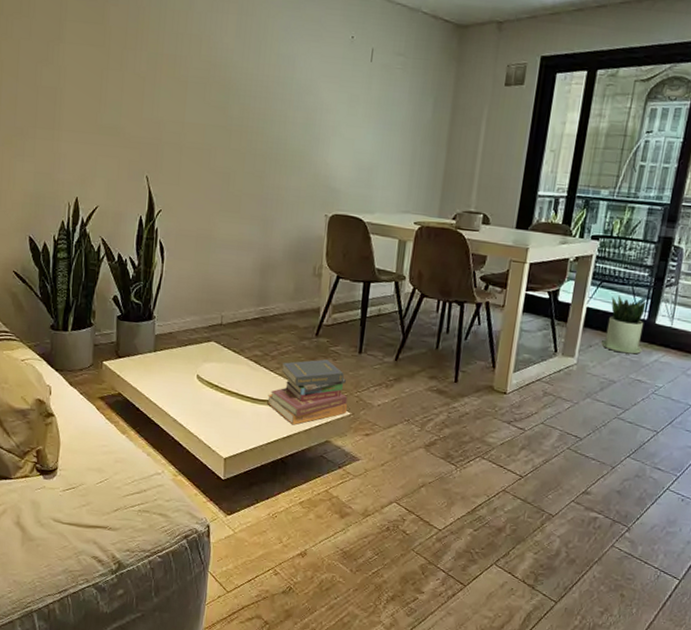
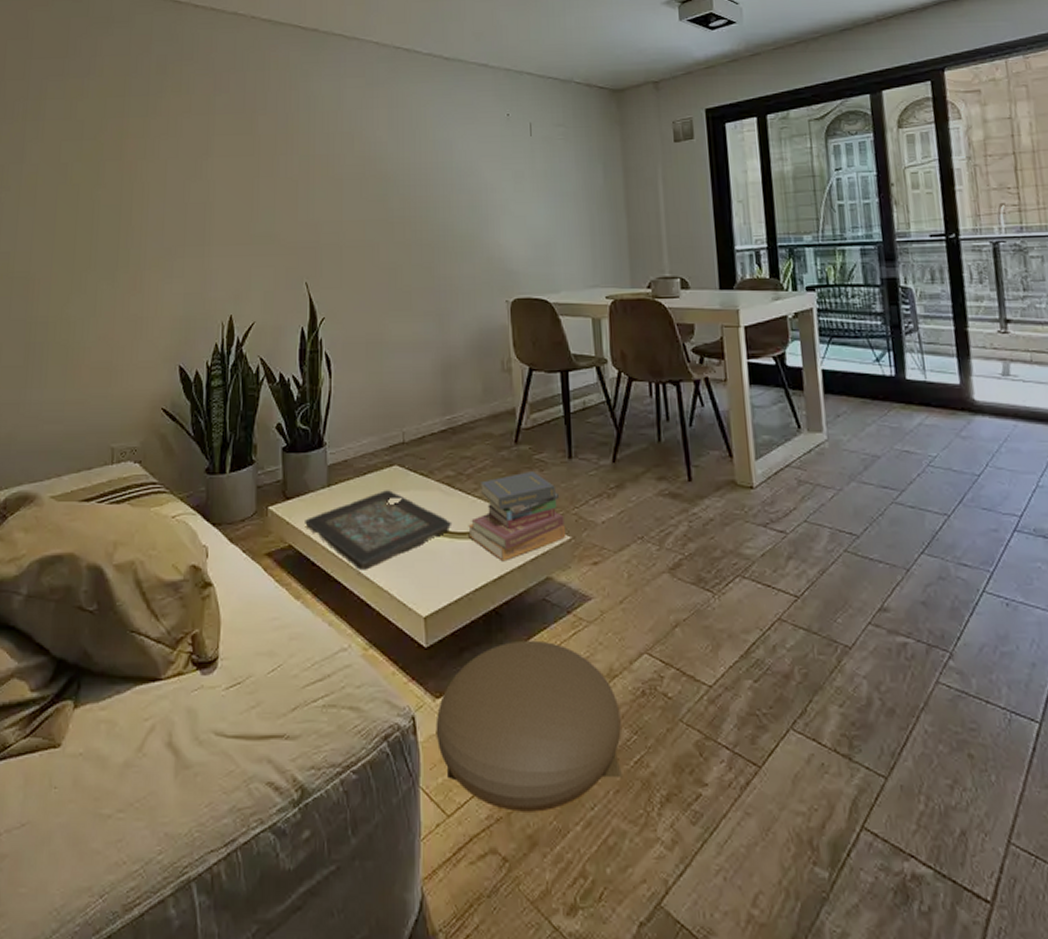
decorative tray: none [133,360,255,419] -> present [305,490,453,570]
pouf: none [225,483,368,597] -> present [436,640,624,812]
planter: present [600,295,647,355] -> none [847,350,900,420]

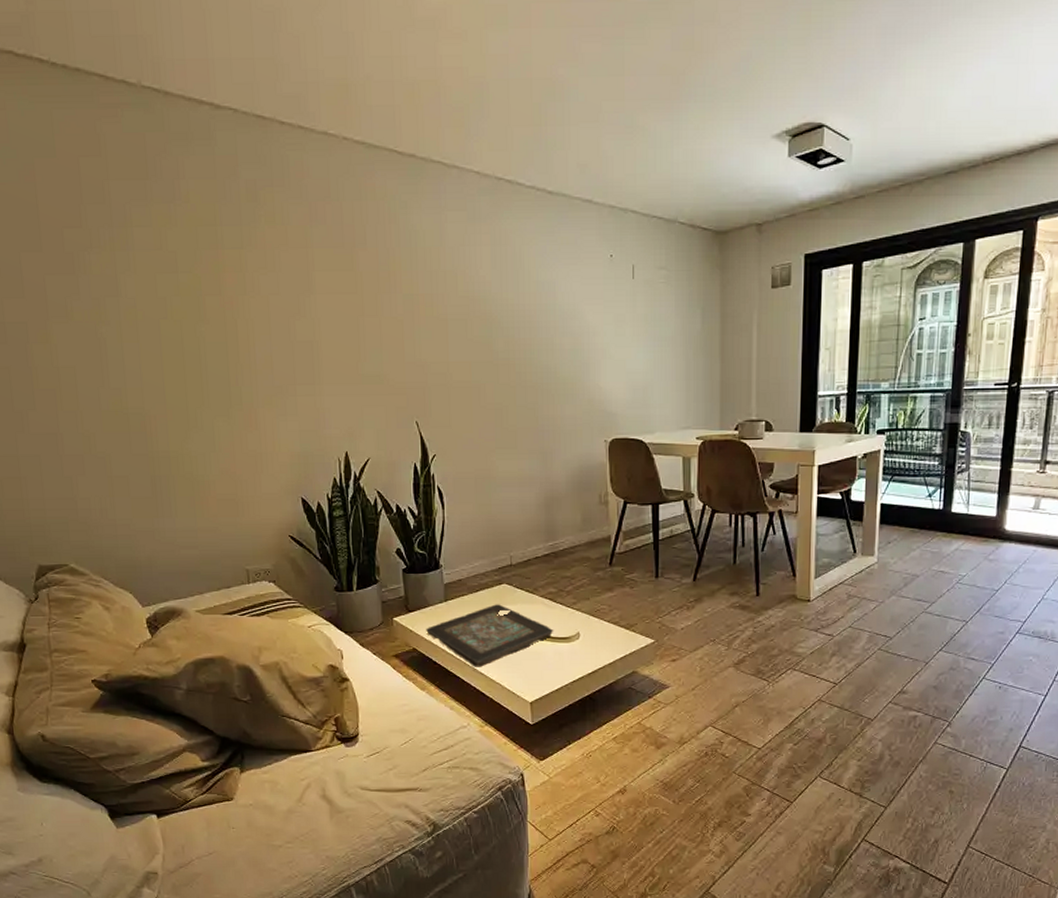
pouf: present [436,640,624,812] -> none [540,718,687,836]
books: present [468,471,567,562] -> none [567,588,651,660]

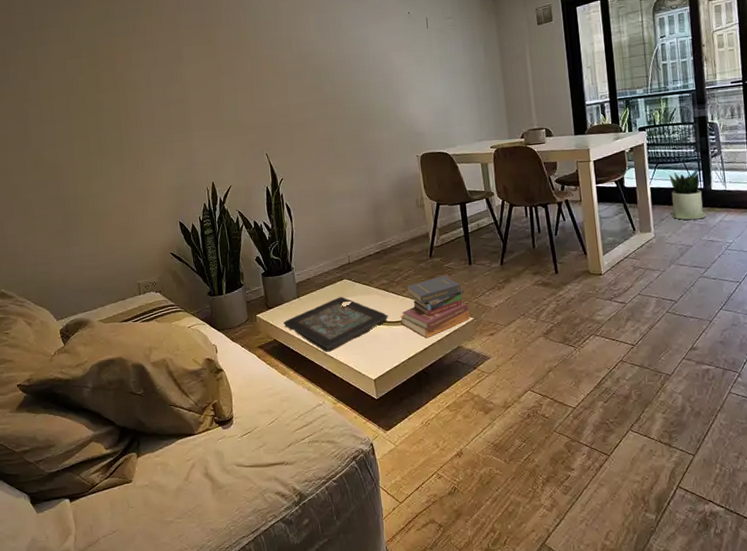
books: none [567,588,651,660] -> present [400,276,470,339]
planter: none [899,487,942,546] -> present [669,172,707,221]

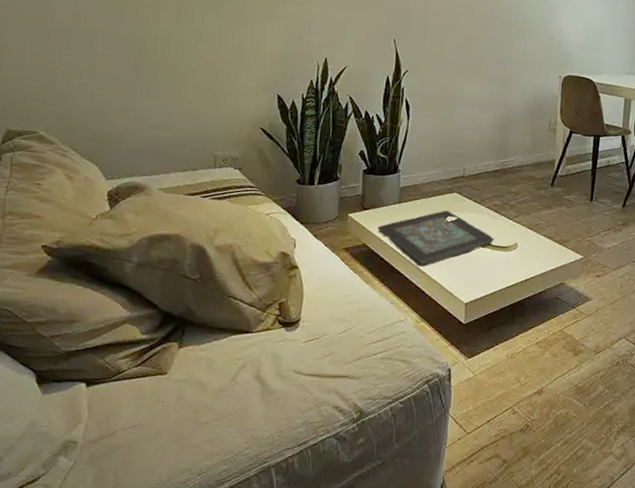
books: present [400,276,470,339] -> none [506,207,581,270]

